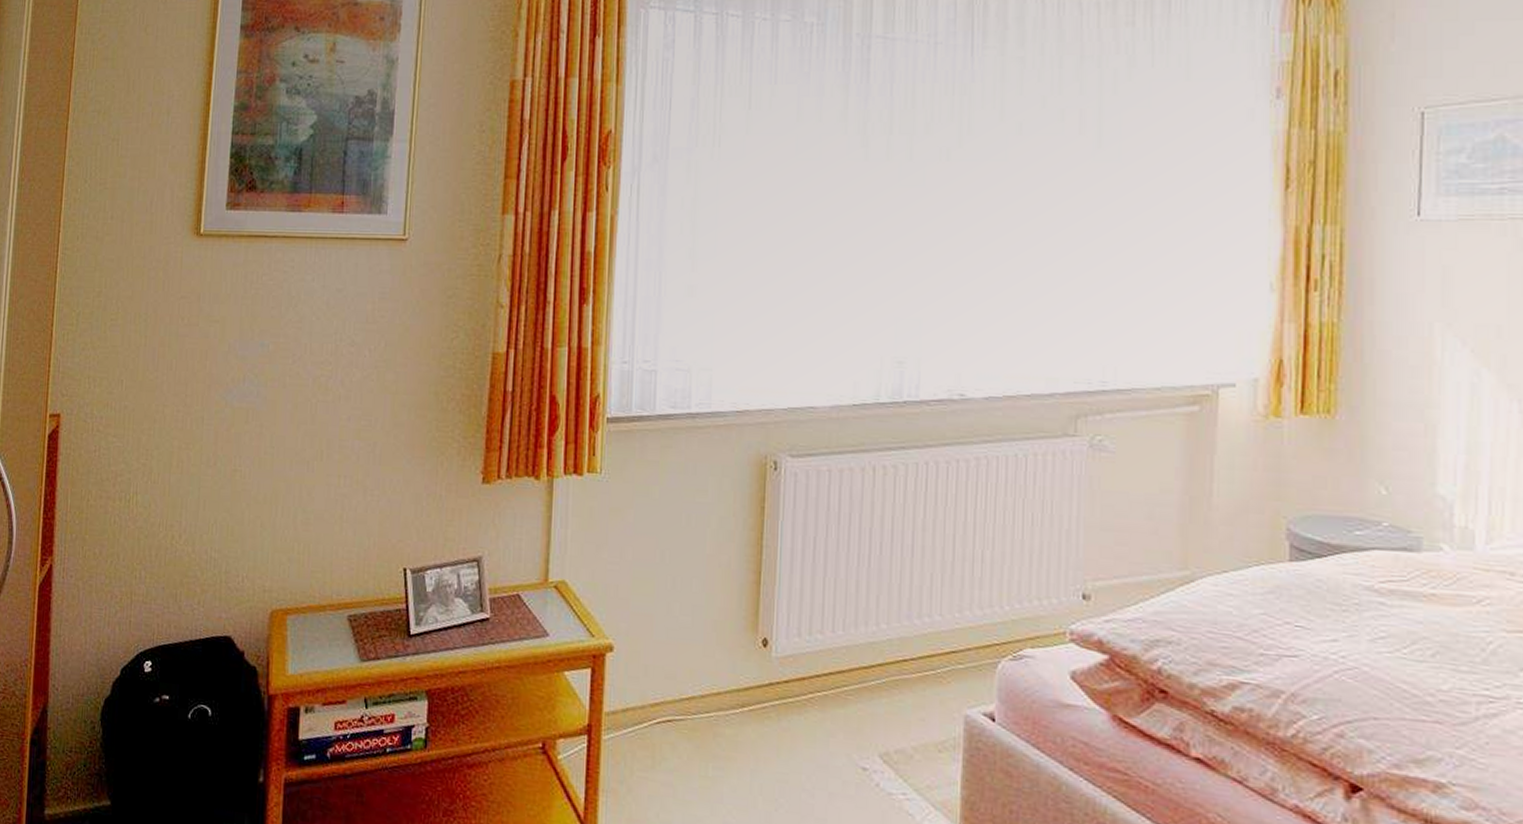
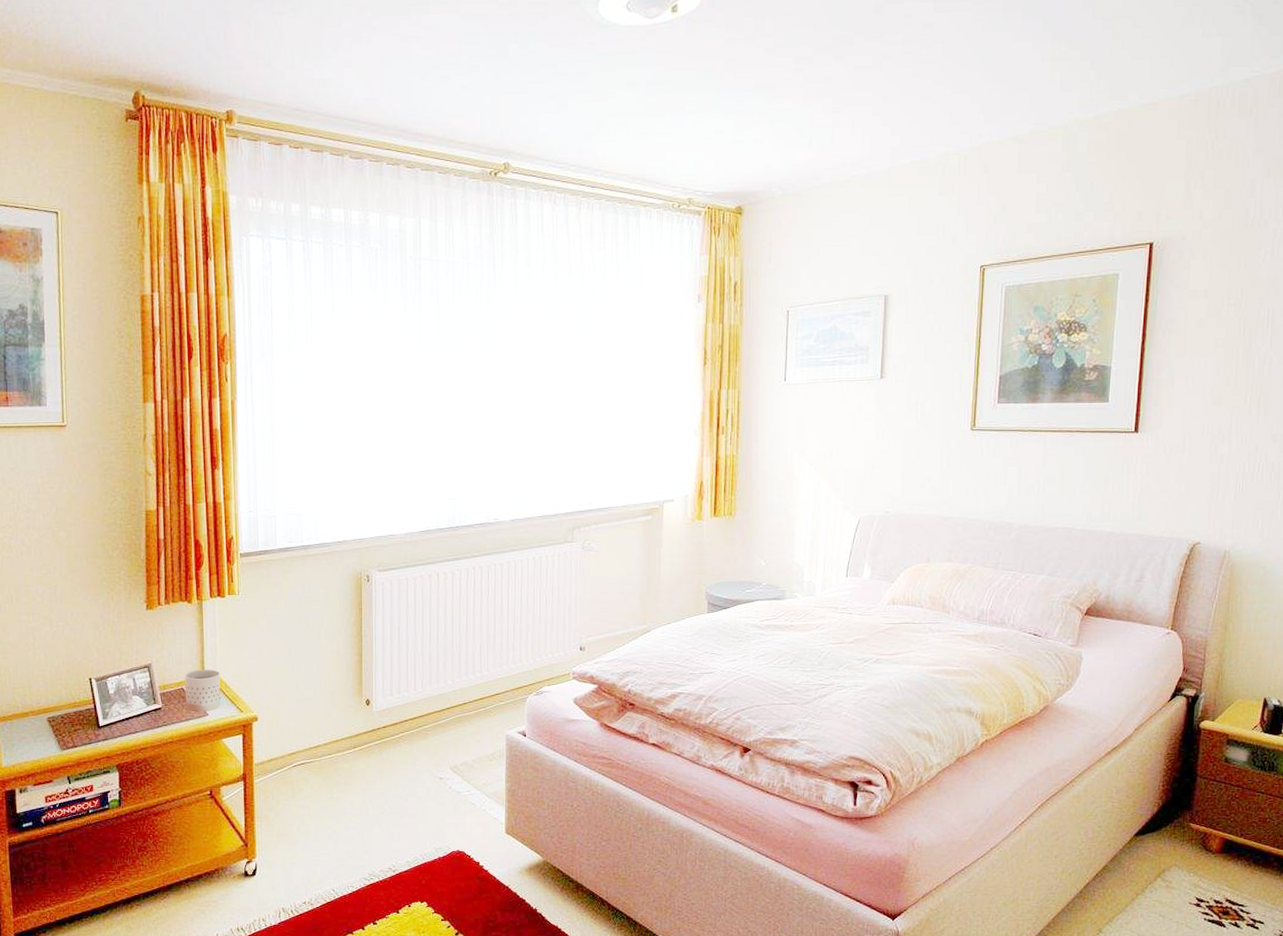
mug: none [520,571,569,631] -> present [184,669,221,712]

